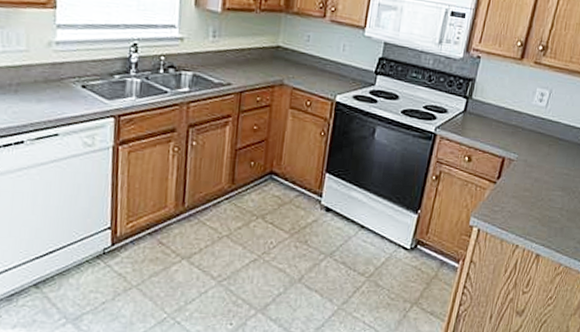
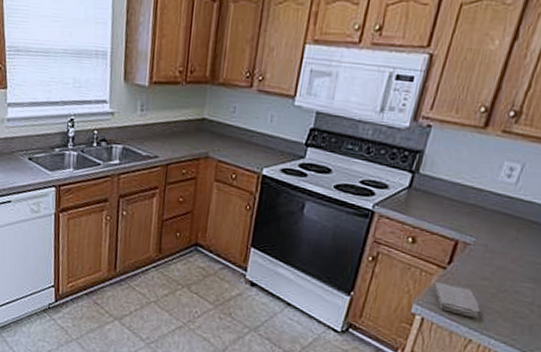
washcloth: none [486,195,524,226] -> present [433,282,481,319]

